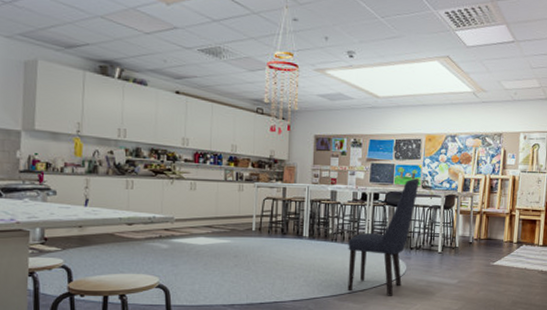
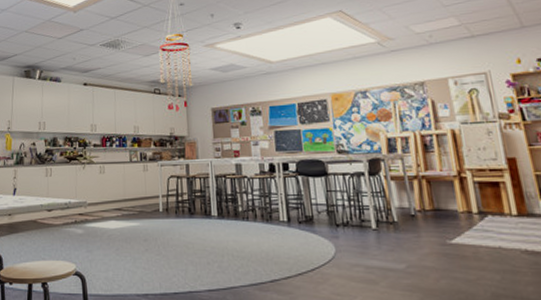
chair: present [347,178,420,296] -> none [261,143,334,286]

